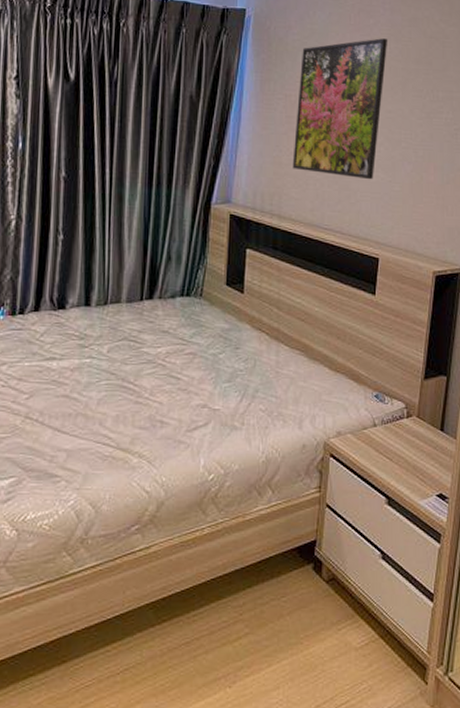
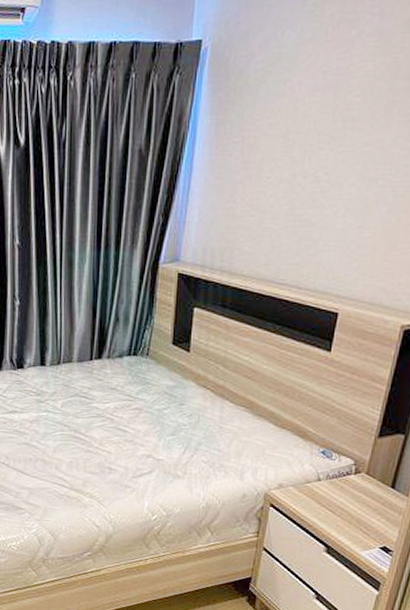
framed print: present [292,38,388,180] -> none [247,53,374,227]

